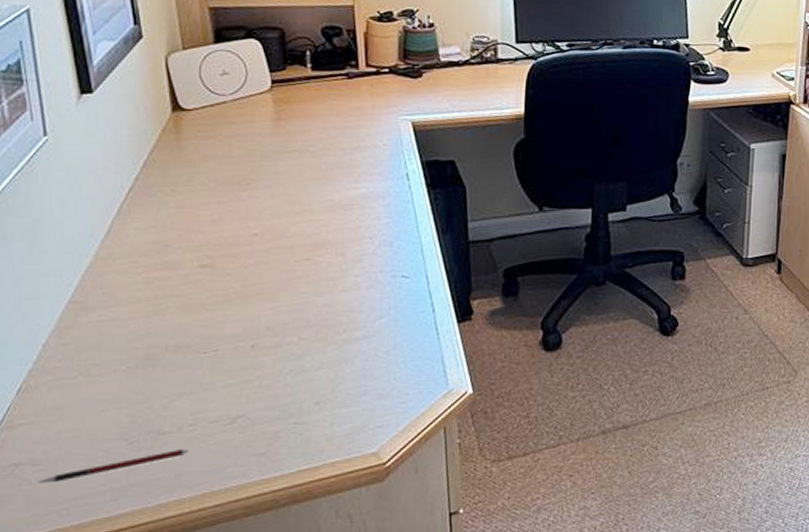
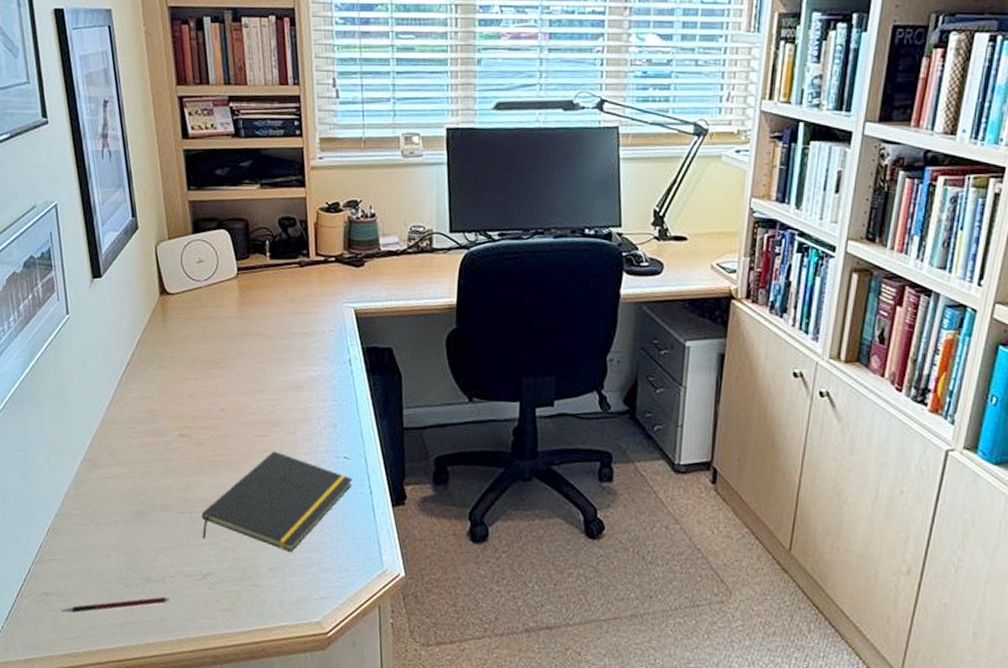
notepad: none [228,276,413,382] -> present [201,451,353,552]

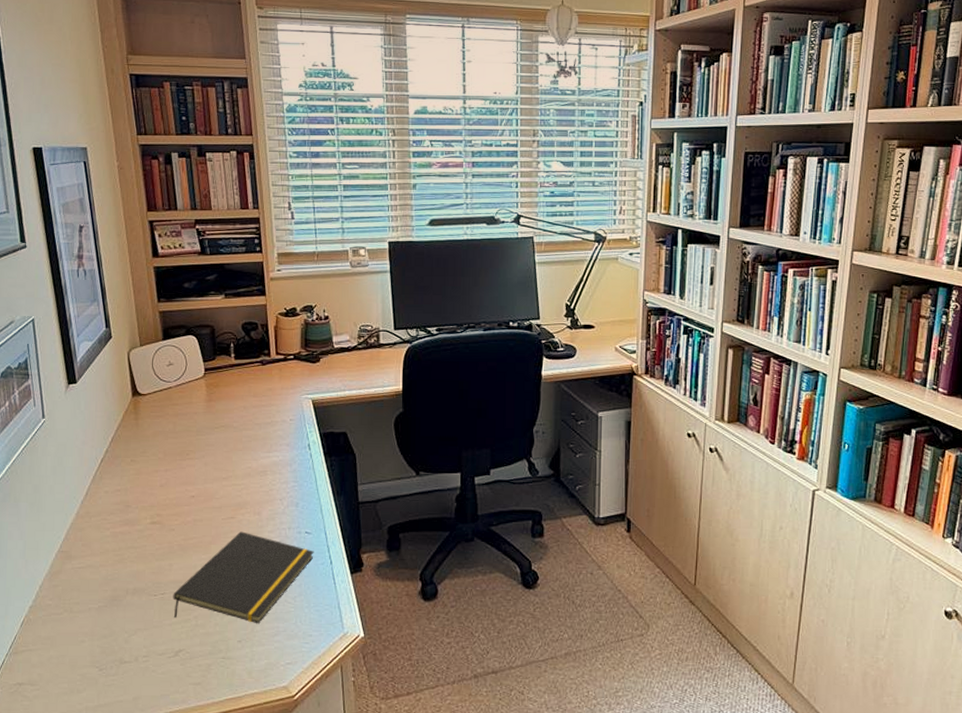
pen: present [61,596,171,613] -> none [35,676,144,701]

